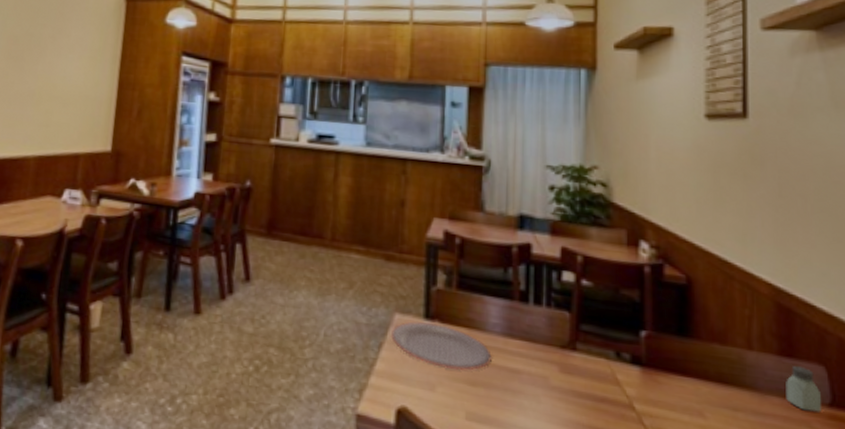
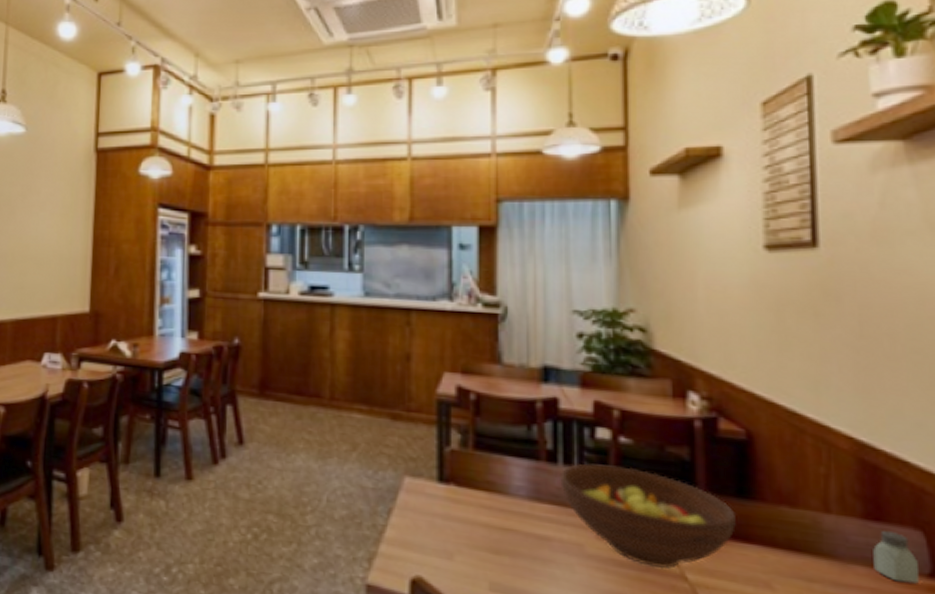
plate: present [390,320,492,371] -> none [400,484,516,538]
fruit bowl: none [530,303,676,400] -> present [560,463,736,569]

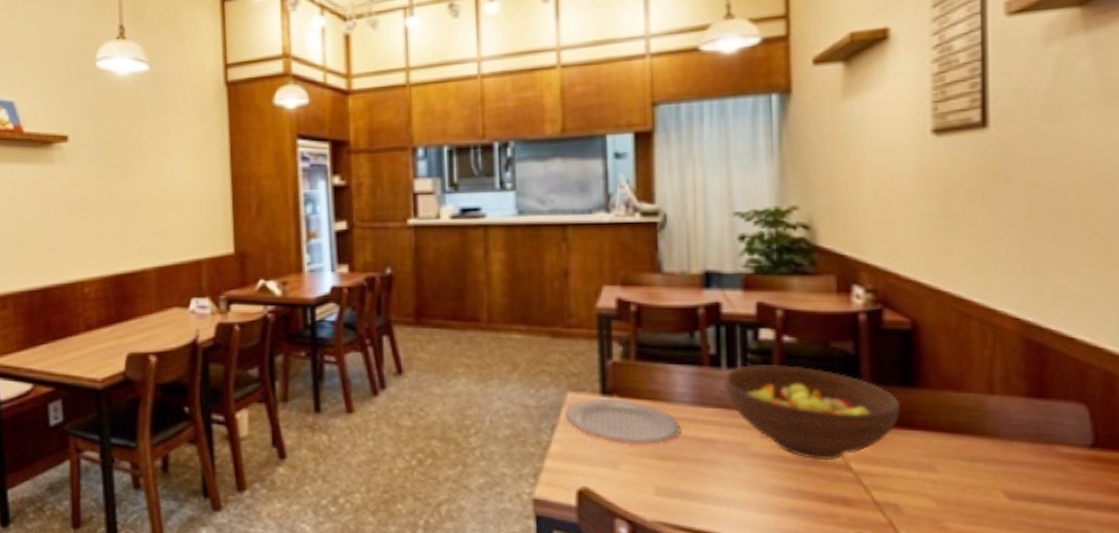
plate: none [400,484,516,538] -> present [564,398,681,446]
saltshaker: present [873,531,919,584] -> none [1036,407,1080,455]

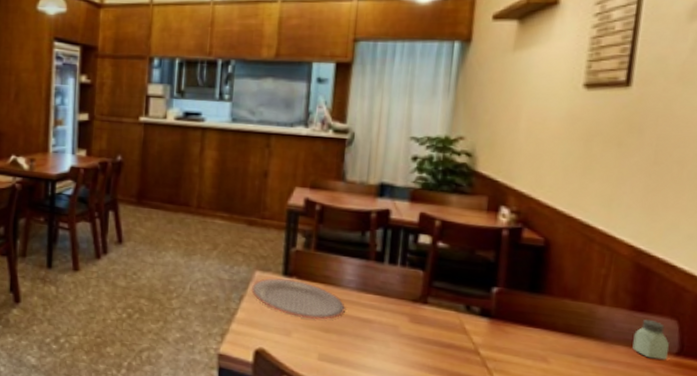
fruit bowl: present [724,365,900,461] -> none [384,263,526,346]
saltshaker: none [1036,407,1080,455] -> present [632,320,669,360]

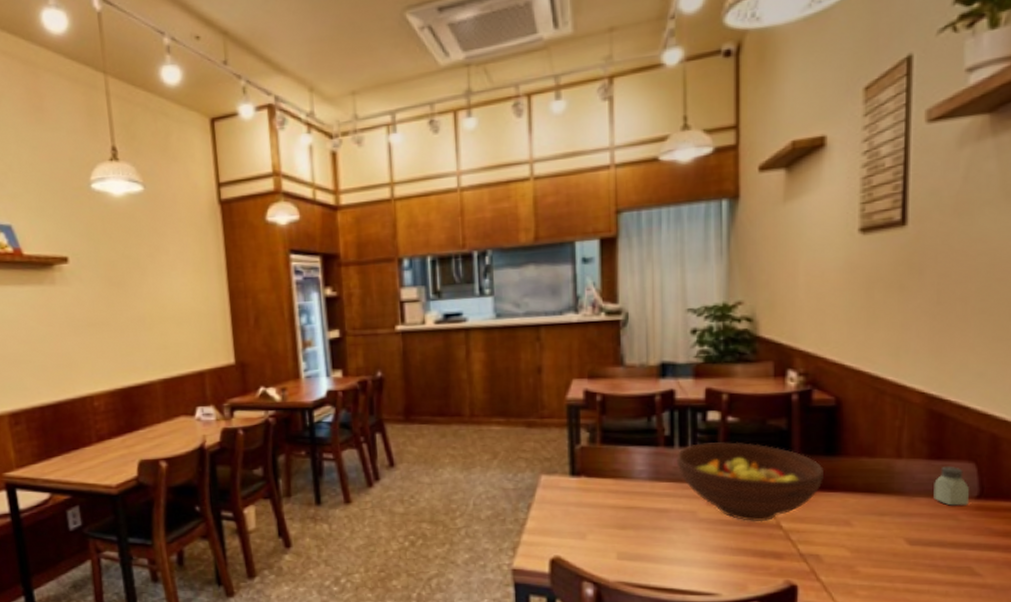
plate: present [250,277,345,320] -> none [538,479,639,518]
fruit bowl: none [384,263,526,346] -> present [676,442,824,522]

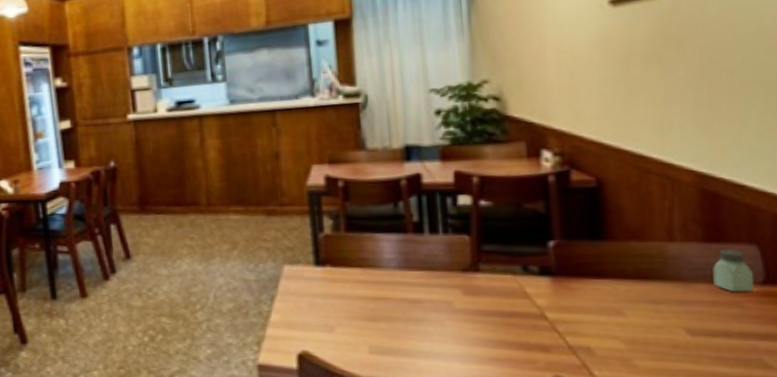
fruit bowl: present [676,442,824,522] -> none [427,227,589,313]

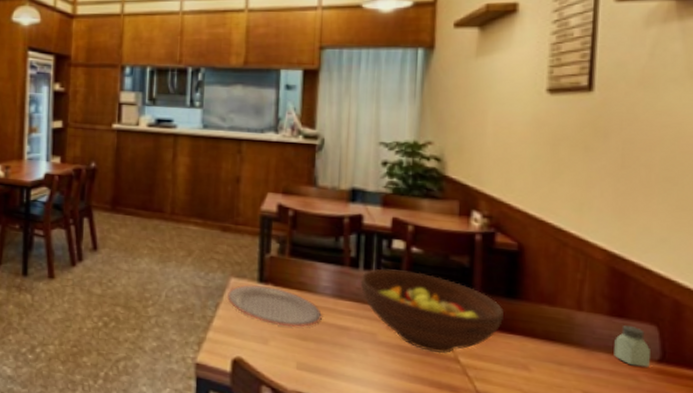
plate: none [282,269,390,310] -> present [226,284,322,328]
fruit bowl: none [427,227,589,313] -> present [360,269,504,354]

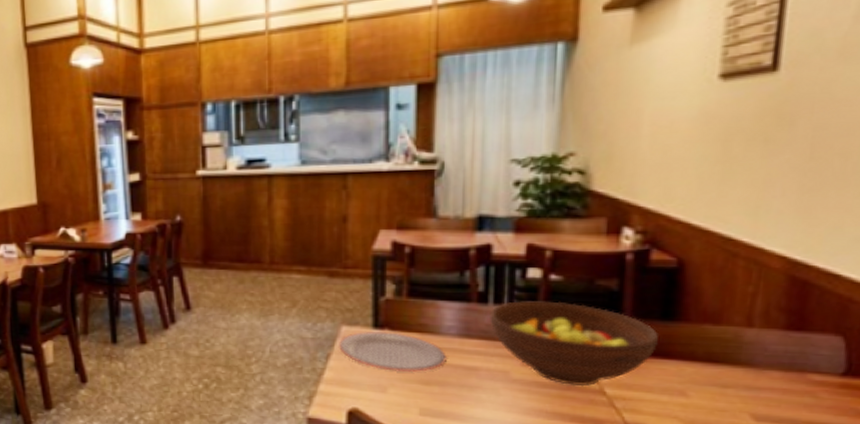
saltshaker: present [614,325,650,367] -> none [789,339,833,382]

